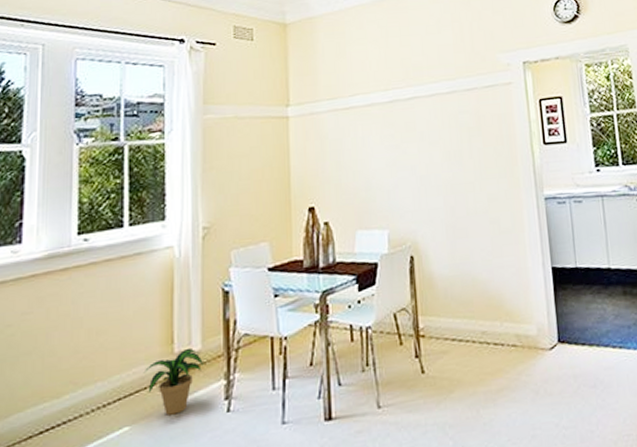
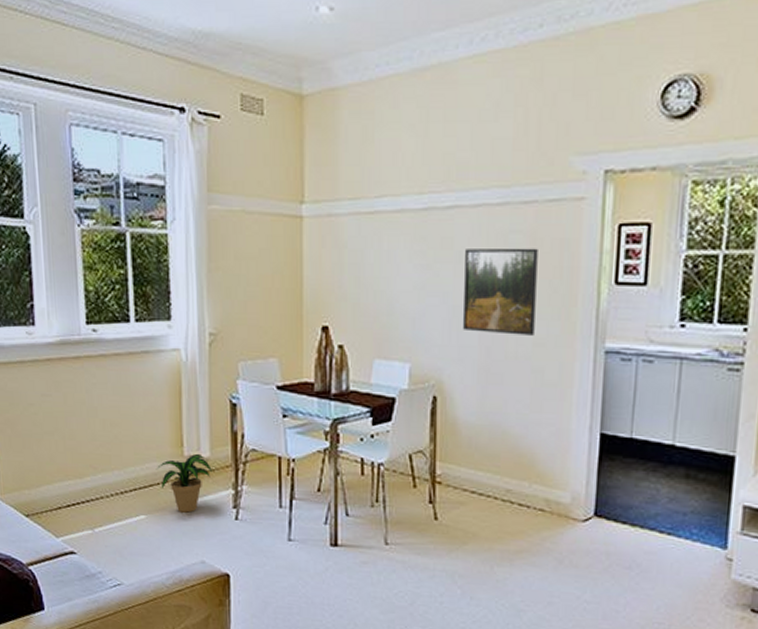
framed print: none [426,123,488,196] -> present [463,248,538,336]

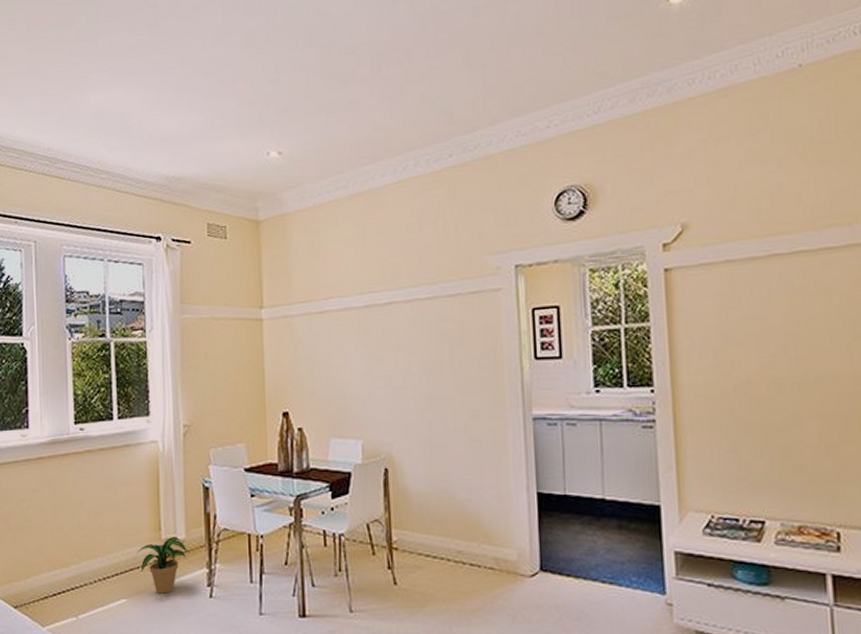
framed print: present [463,248,538,336] -> none [403,333,469,409]

